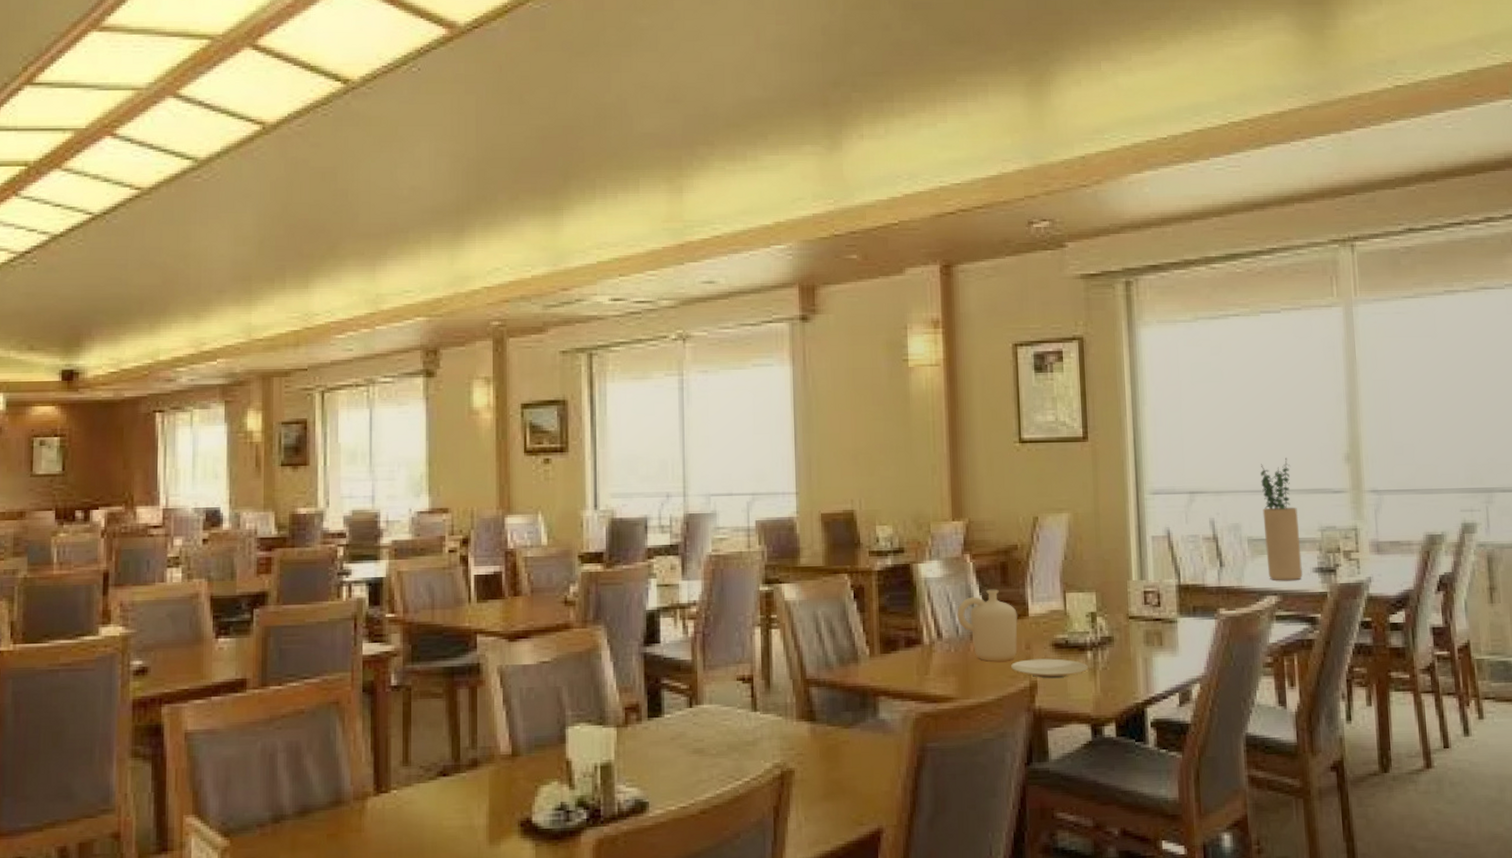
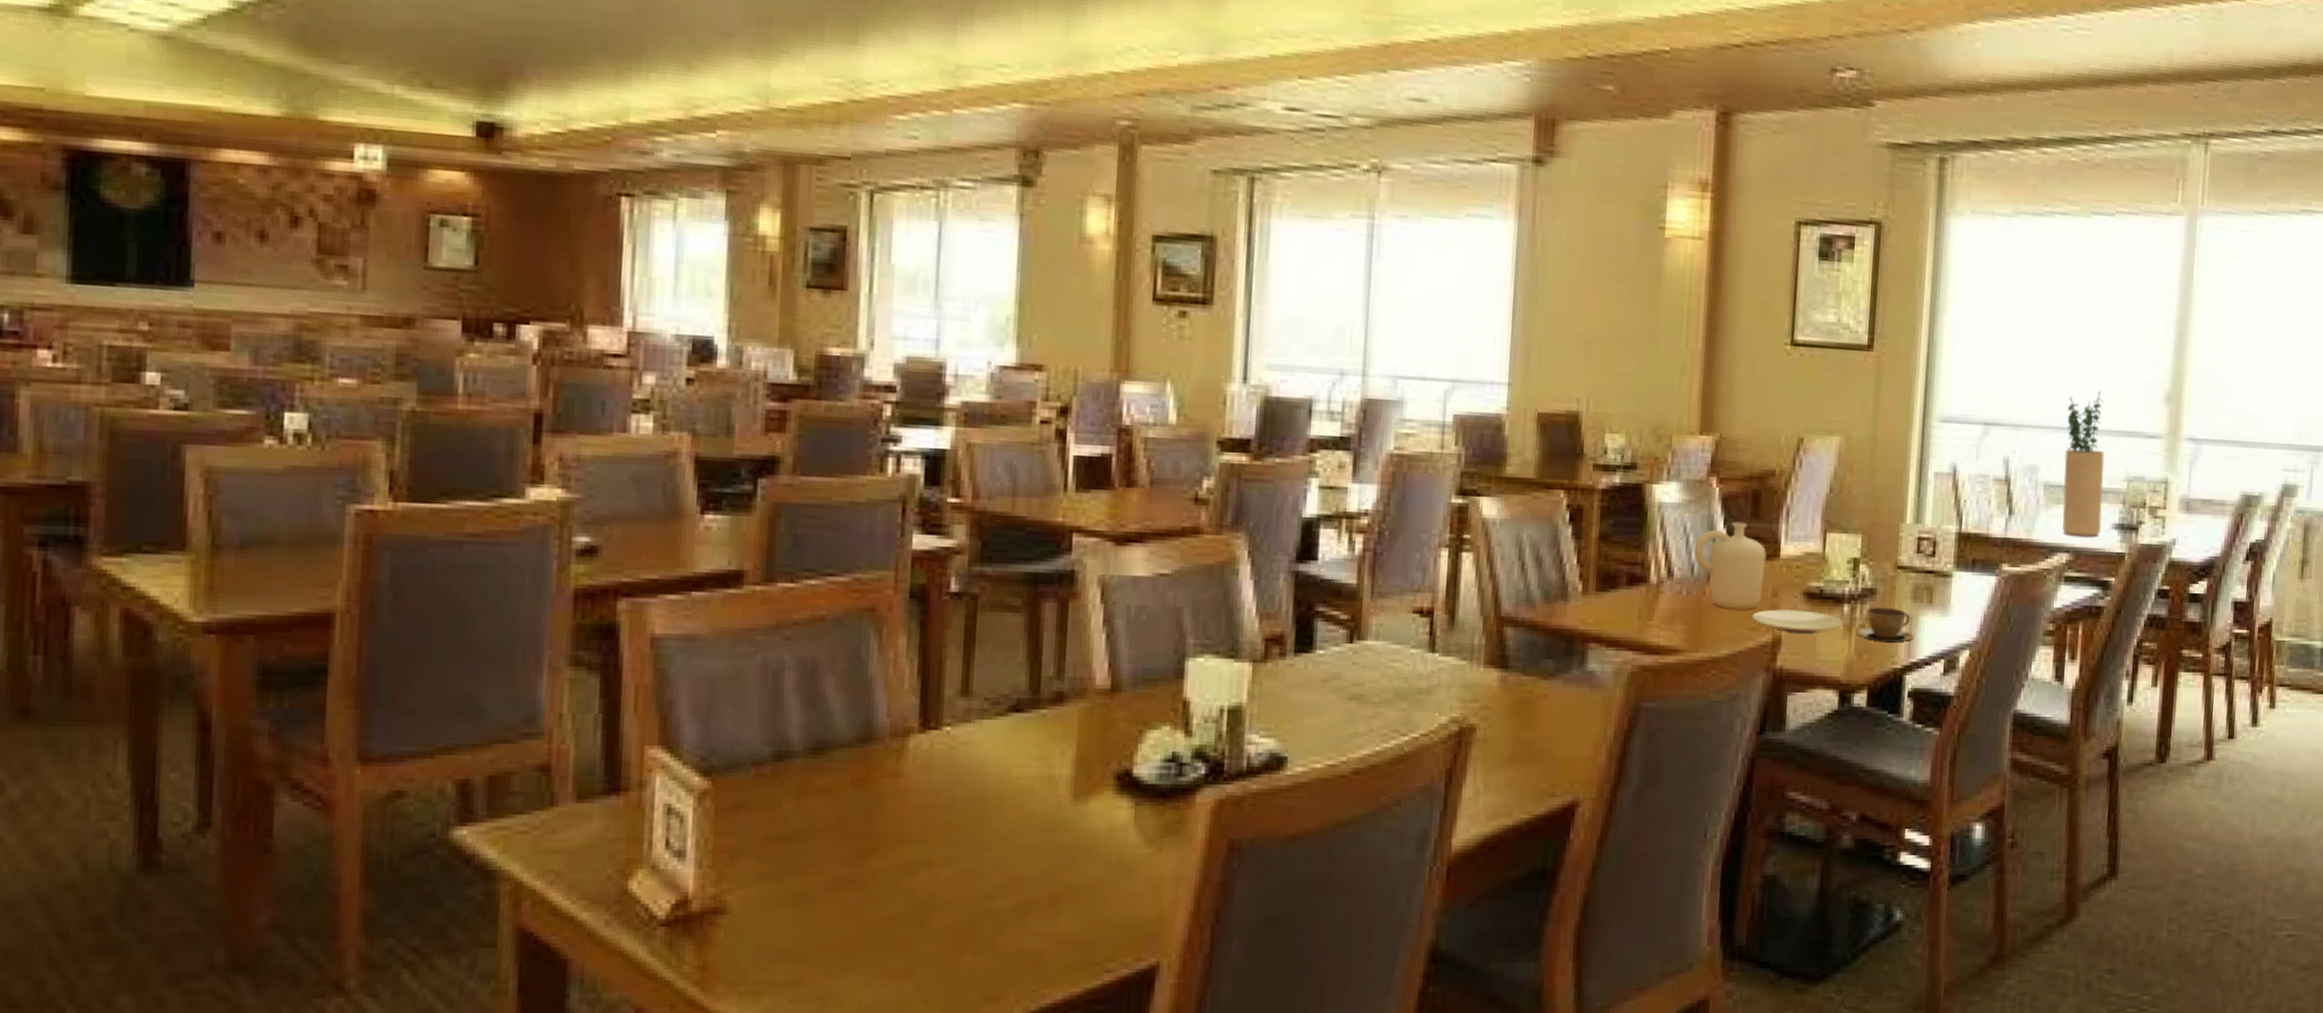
teacup: none [1101,651,1150,681] -> present [1857,607,1914,643]

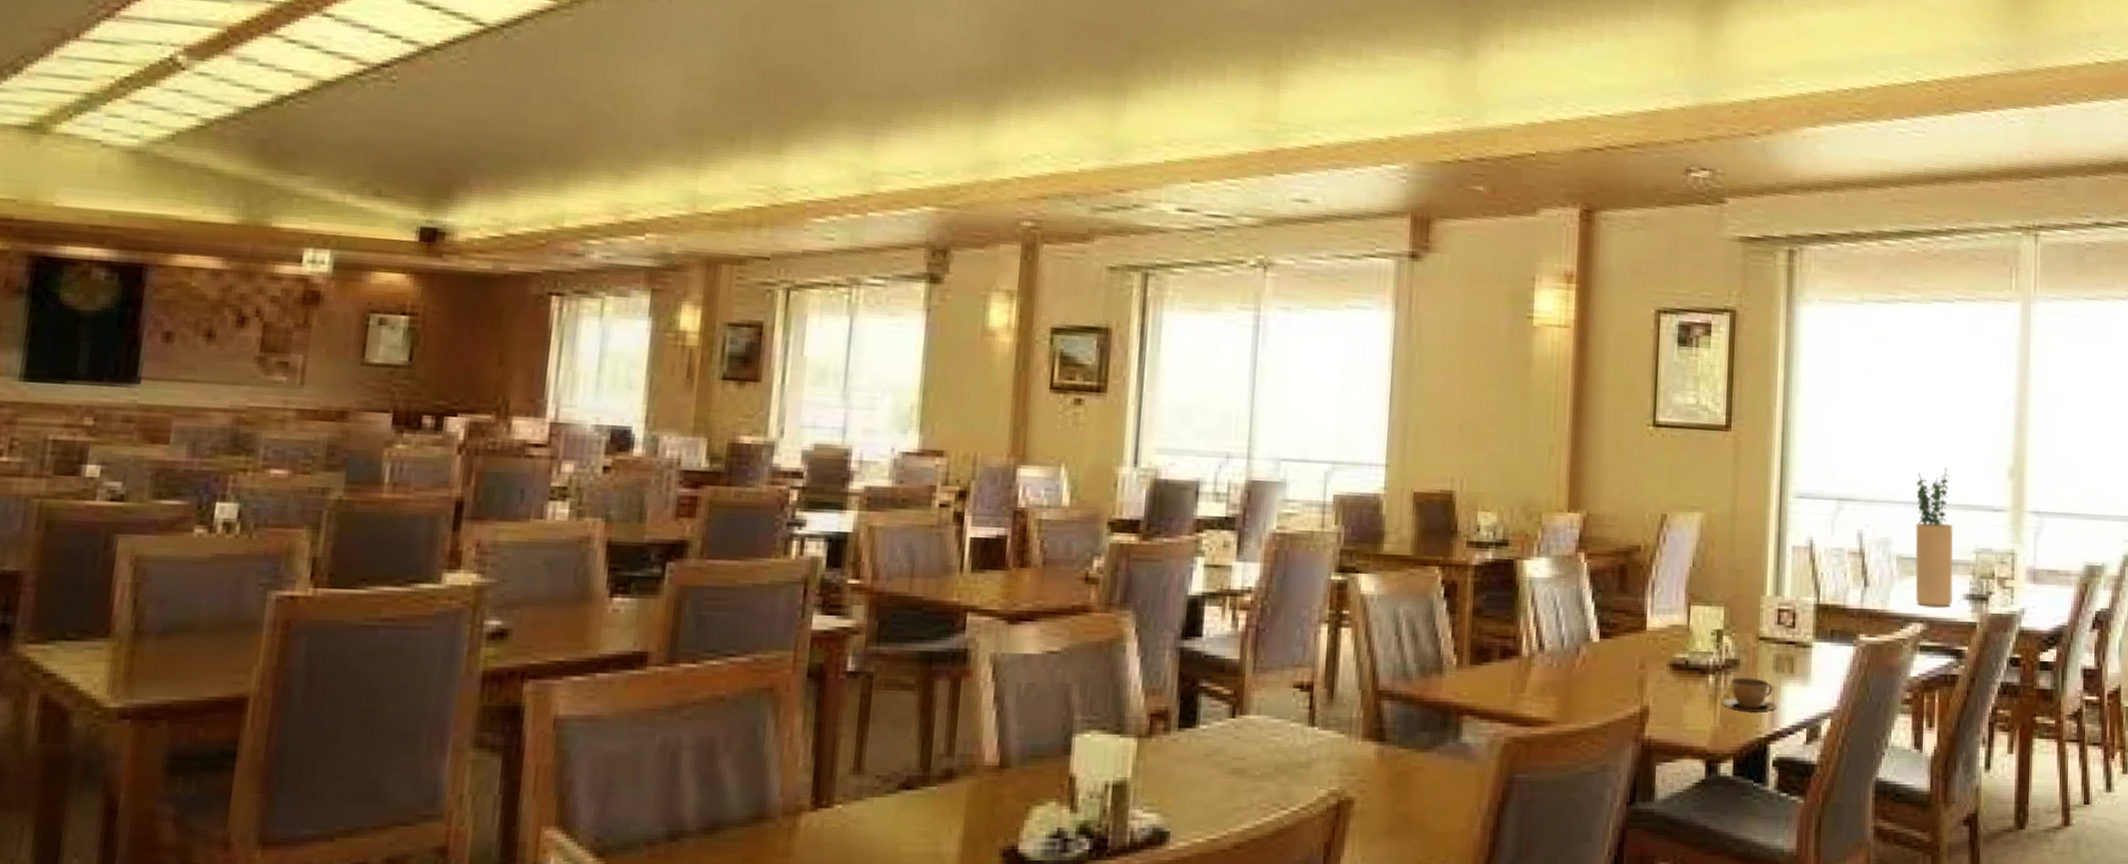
water jug: present [1694,521,1767,611] -> none [1563,595,1633,683]
plate: present [1752,609,1844,634] -> none [1621,680,1709,705]

